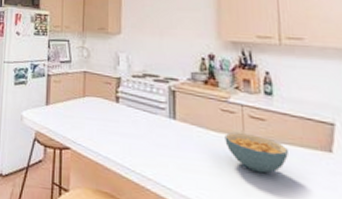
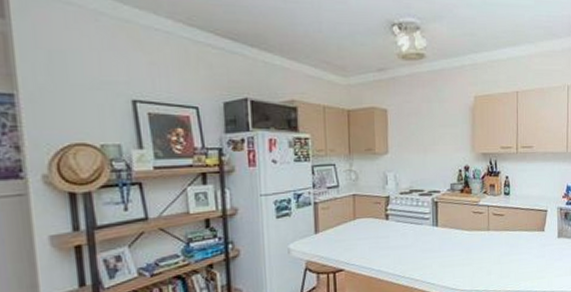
cereal bowl: present [224,132,288,174] -> none [475,228,517,256]

